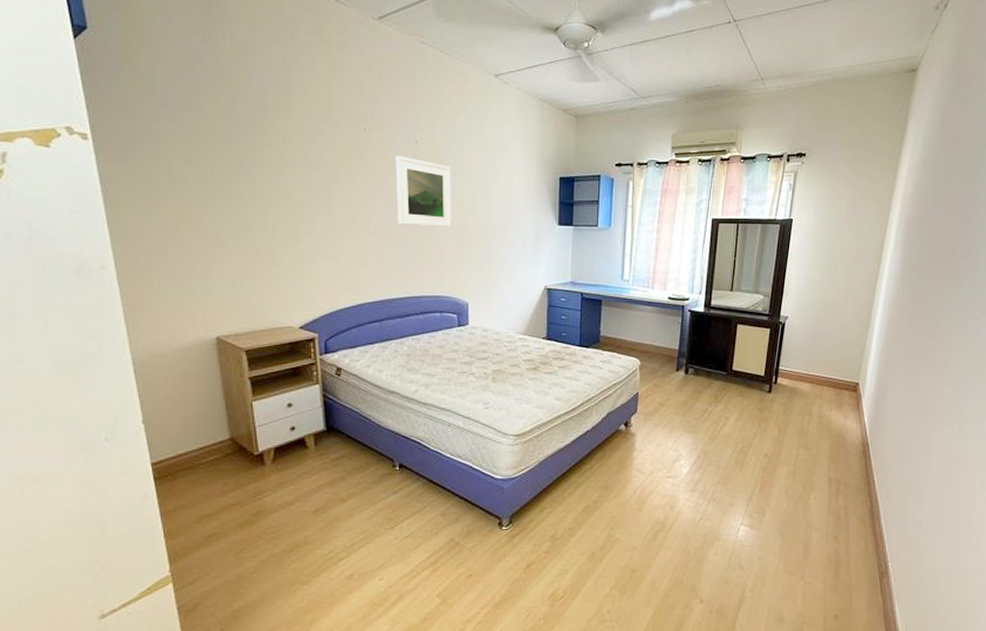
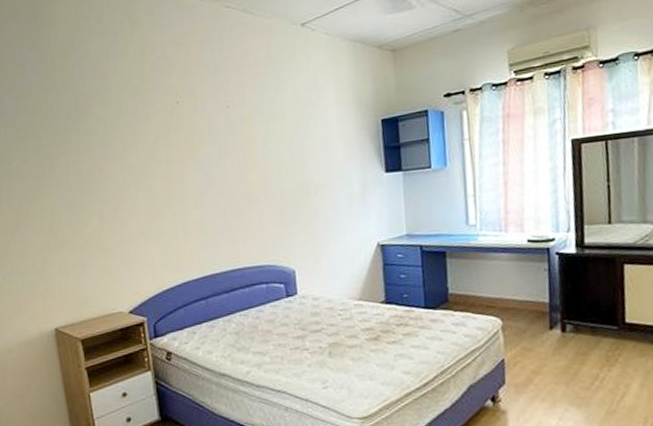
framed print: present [395,155,452,228] -> none [208,123,271,195]

